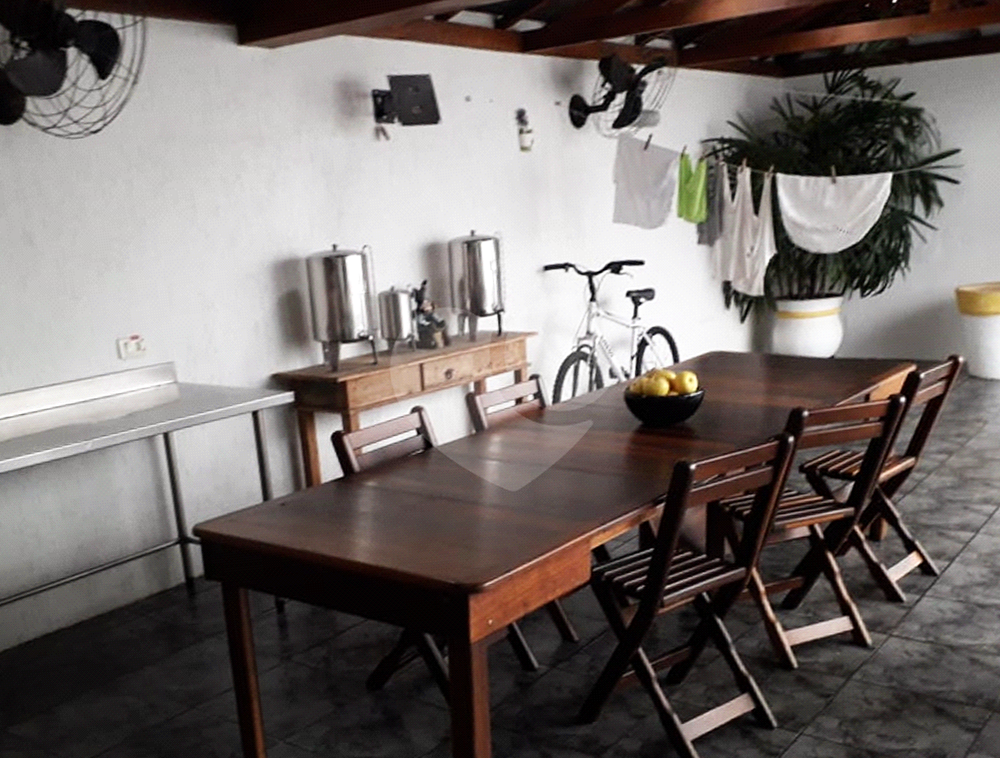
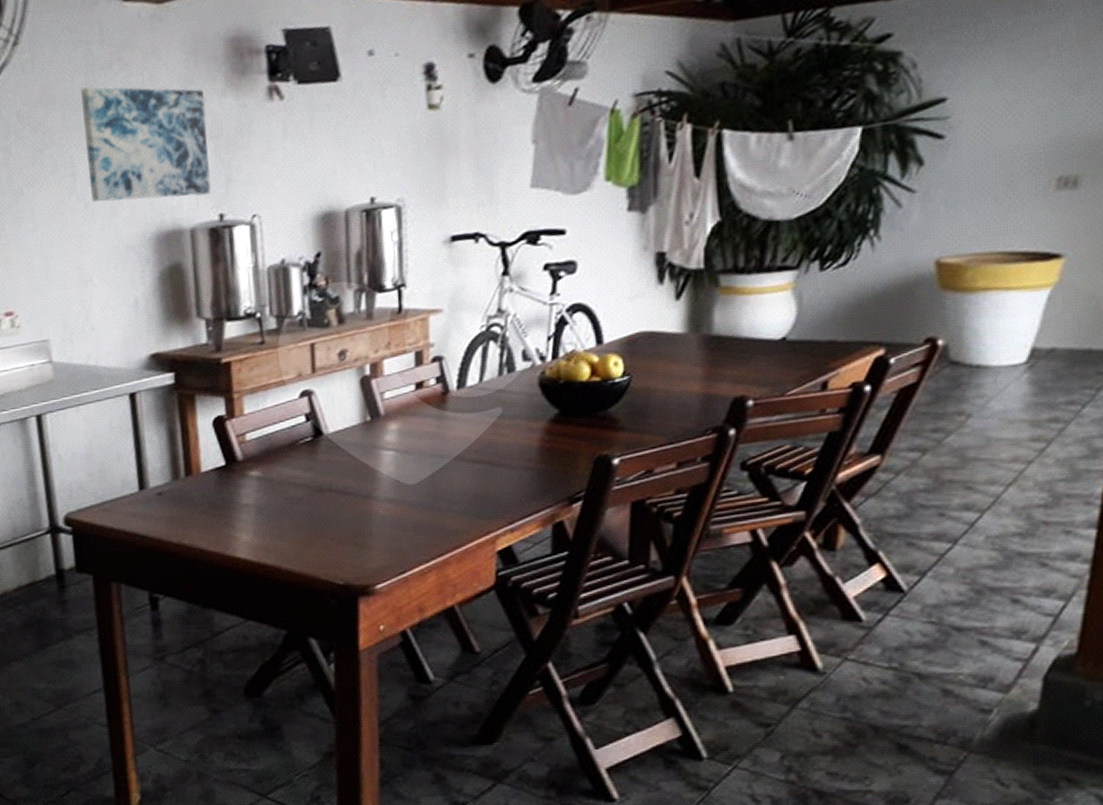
wall art: none [198,125,325,233] -> present [80,86,211,203]

